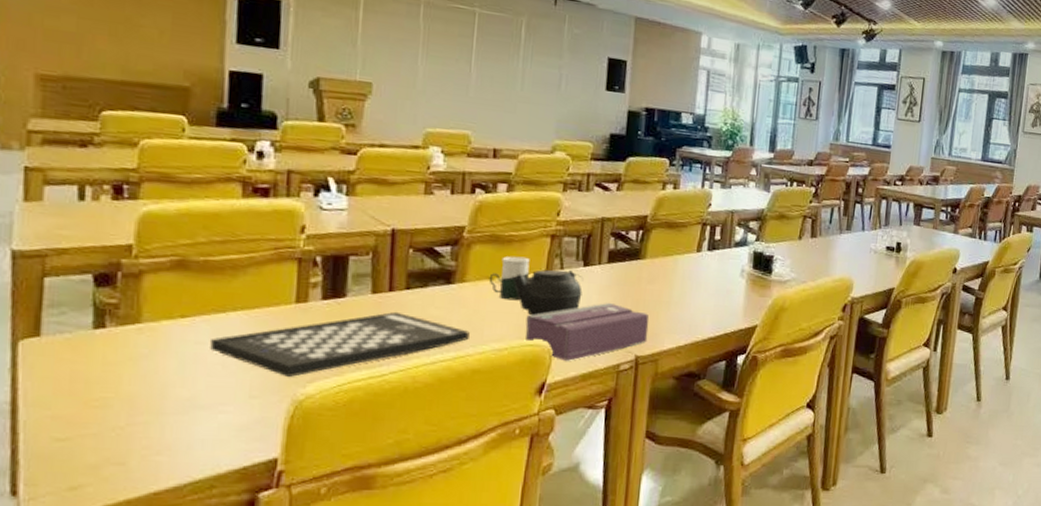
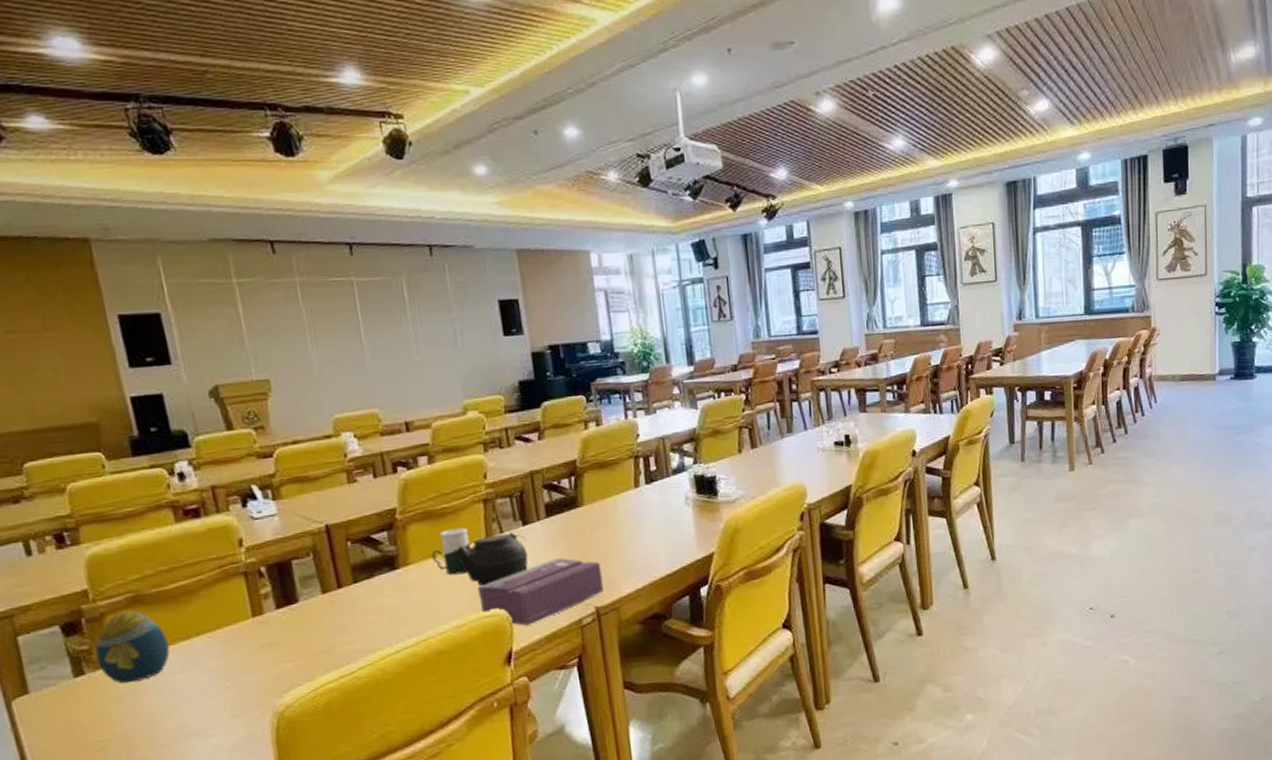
decorative egg: none [122,273,202,345] -> present [95,611,170,684]
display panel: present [210,311,470,377] -> none [183,607,427,691]

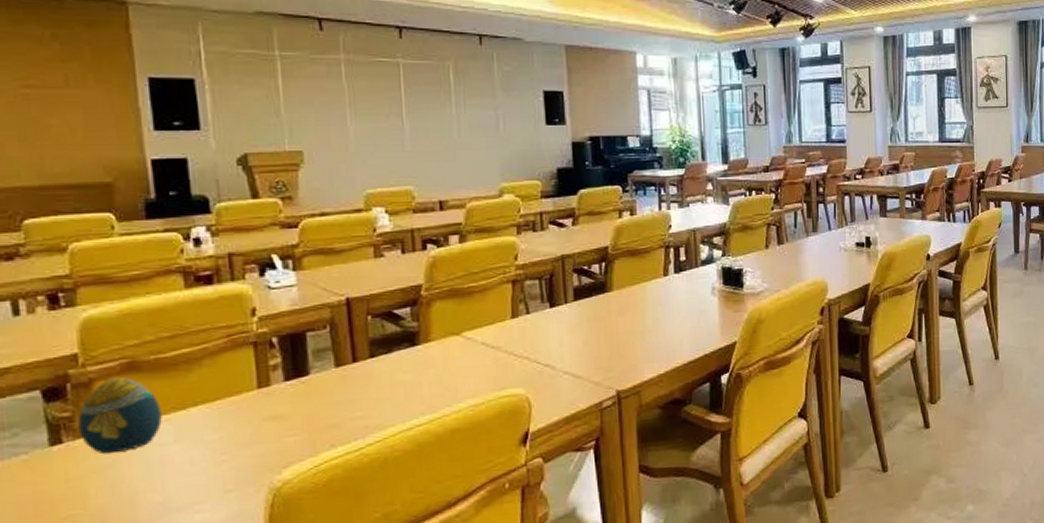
cup: present [431,527,471,576] -> none [454,307,496,354]
teapot: present [453,532,528,587] -> none [477,314,553,366]
tissue box: present [477,557,604,626] -> none [499,340,627,407]

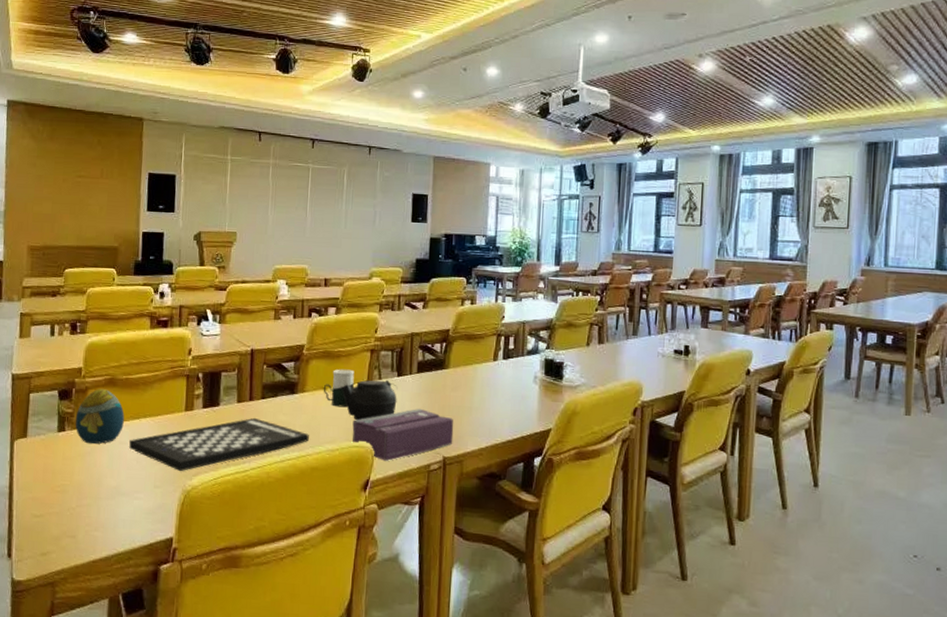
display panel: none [175,382,443,465] -> present [129,417,309,471]
cup: none [454,307,496,354] -> present [323,369,355,408]
teapot: none [477,314,553,366] -> present [340,380,398,421]
tissue box: none [499,340,627,407] -> present [352,408,454,461]

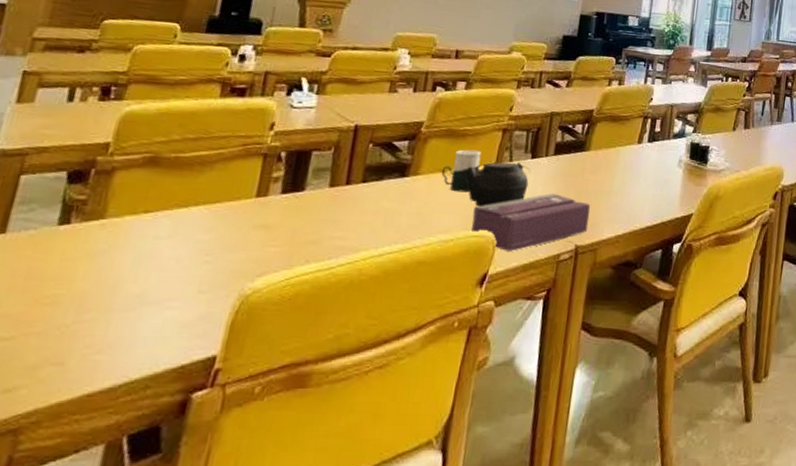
decorative egg: present [75,389,124,445] -> none [87,170,167,241]
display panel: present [129,417,309,471] -> none [167,204,418,271]

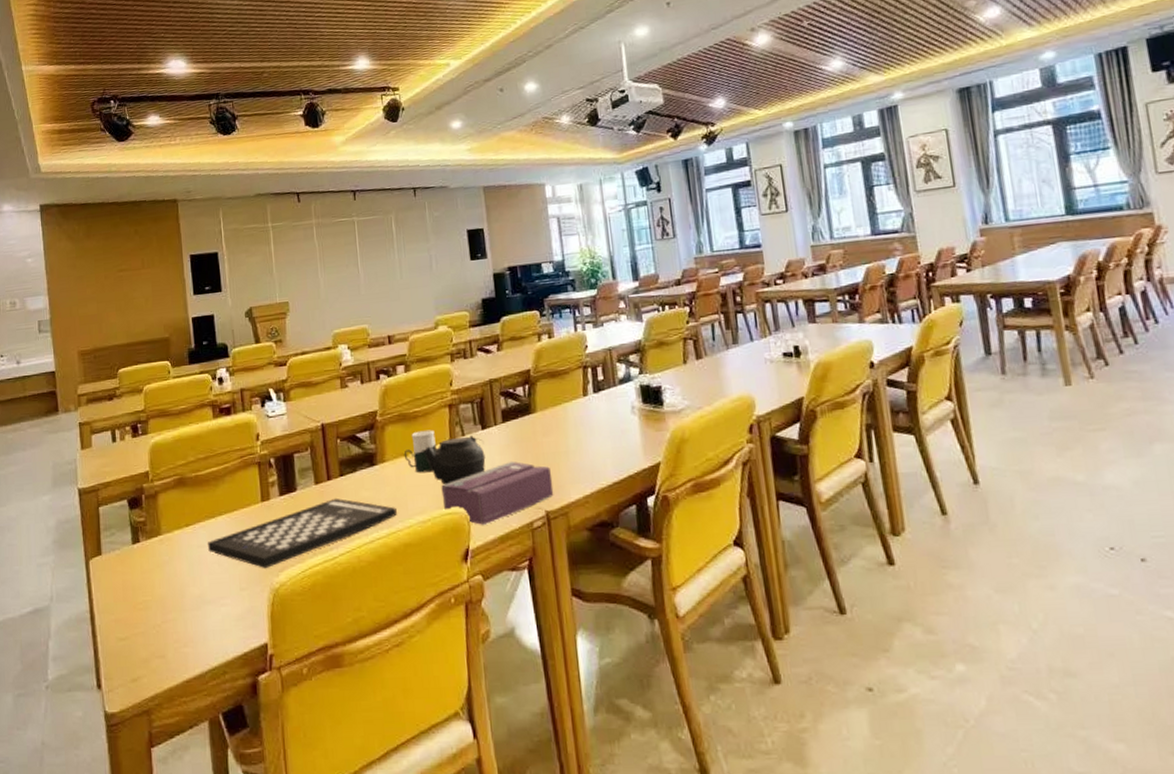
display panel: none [167,204,418,271] -> present [208,498,397,568]

